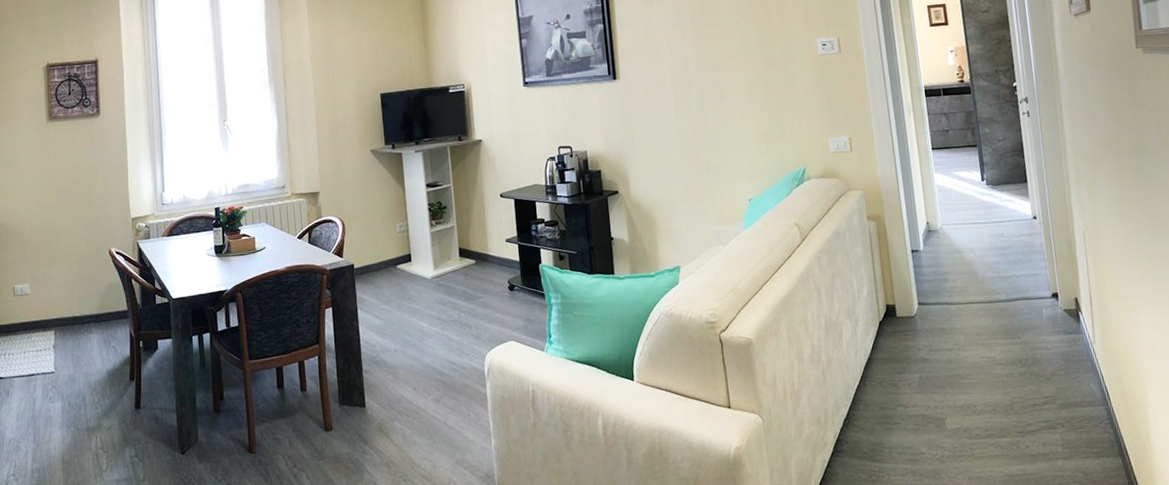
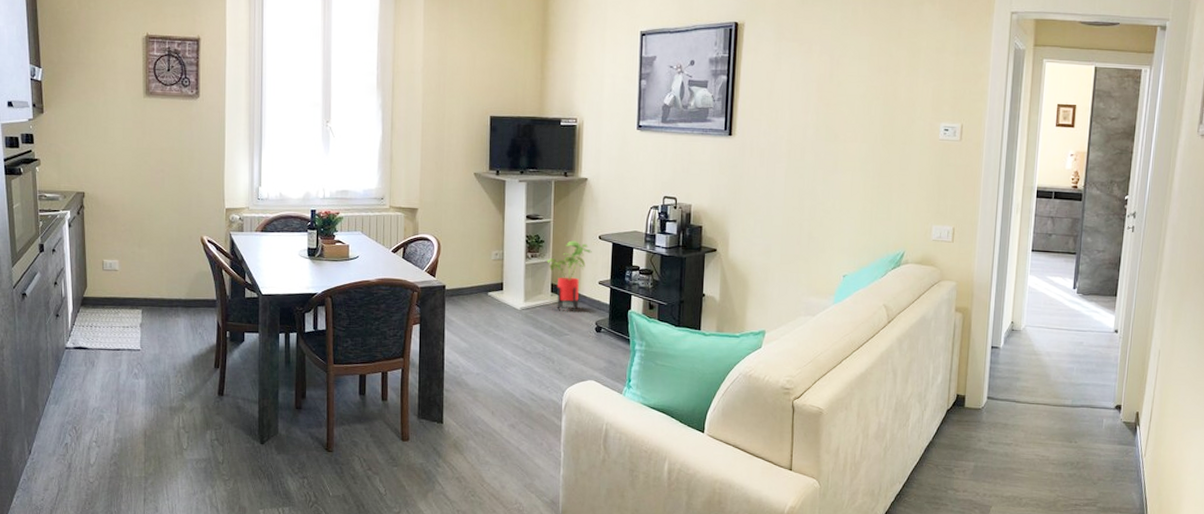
house plant: none [452,202,495,274] -> present [547,240,592,311]

